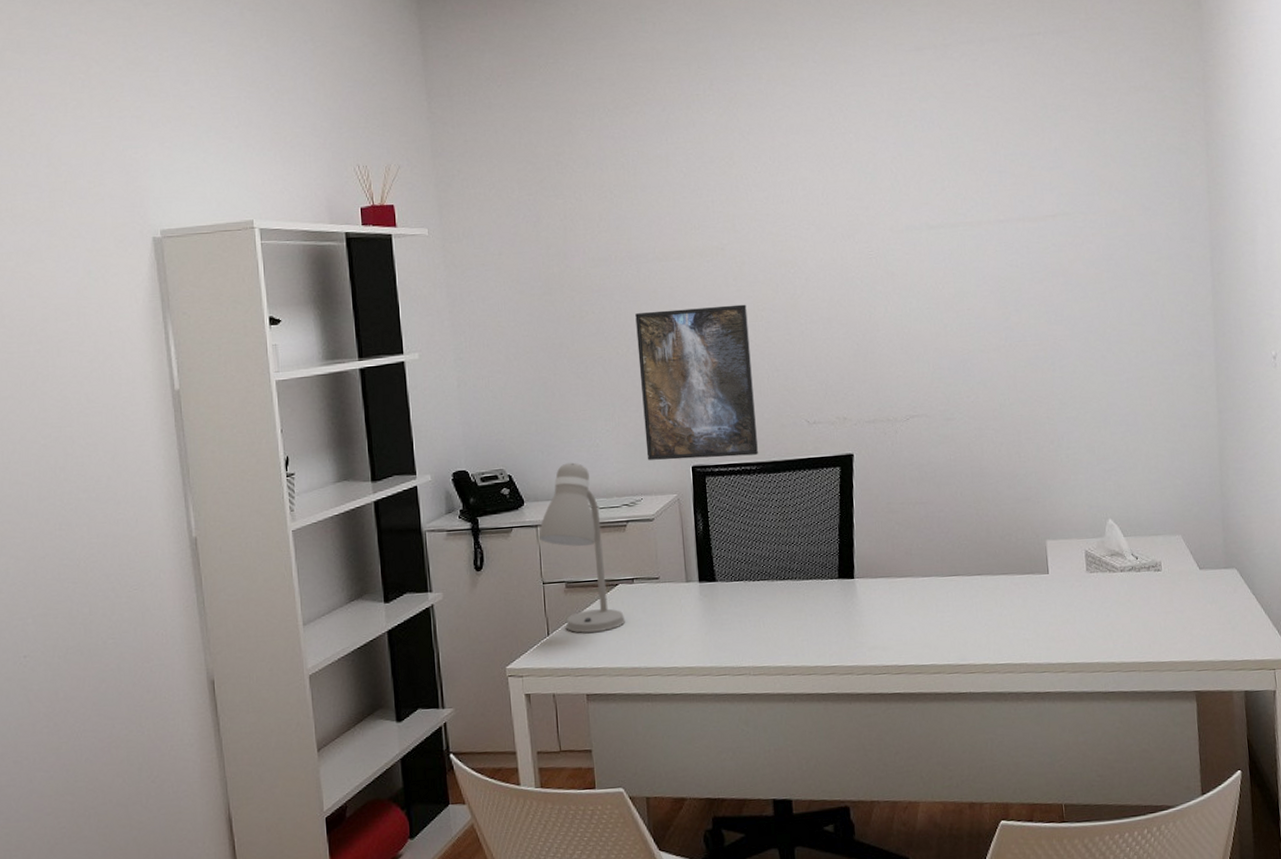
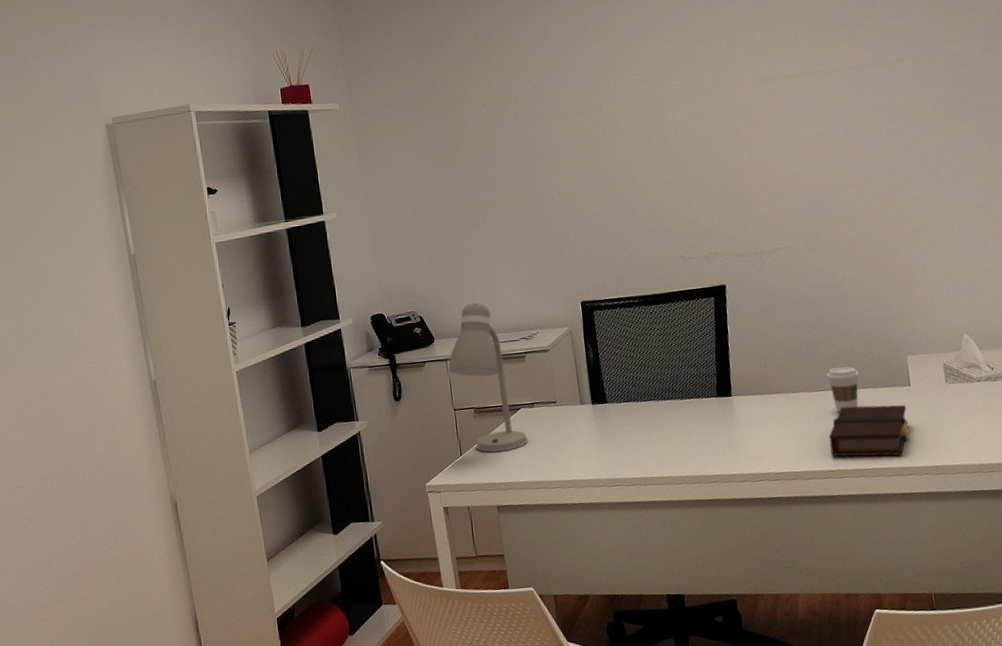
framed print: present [635,304,758,460] -> none [524,155,640,298]
book: none [958,594,1045,651] -> present [829,404,908,457]
coffee cup: none [959,550,995,600] -> present [827,367,860,412]

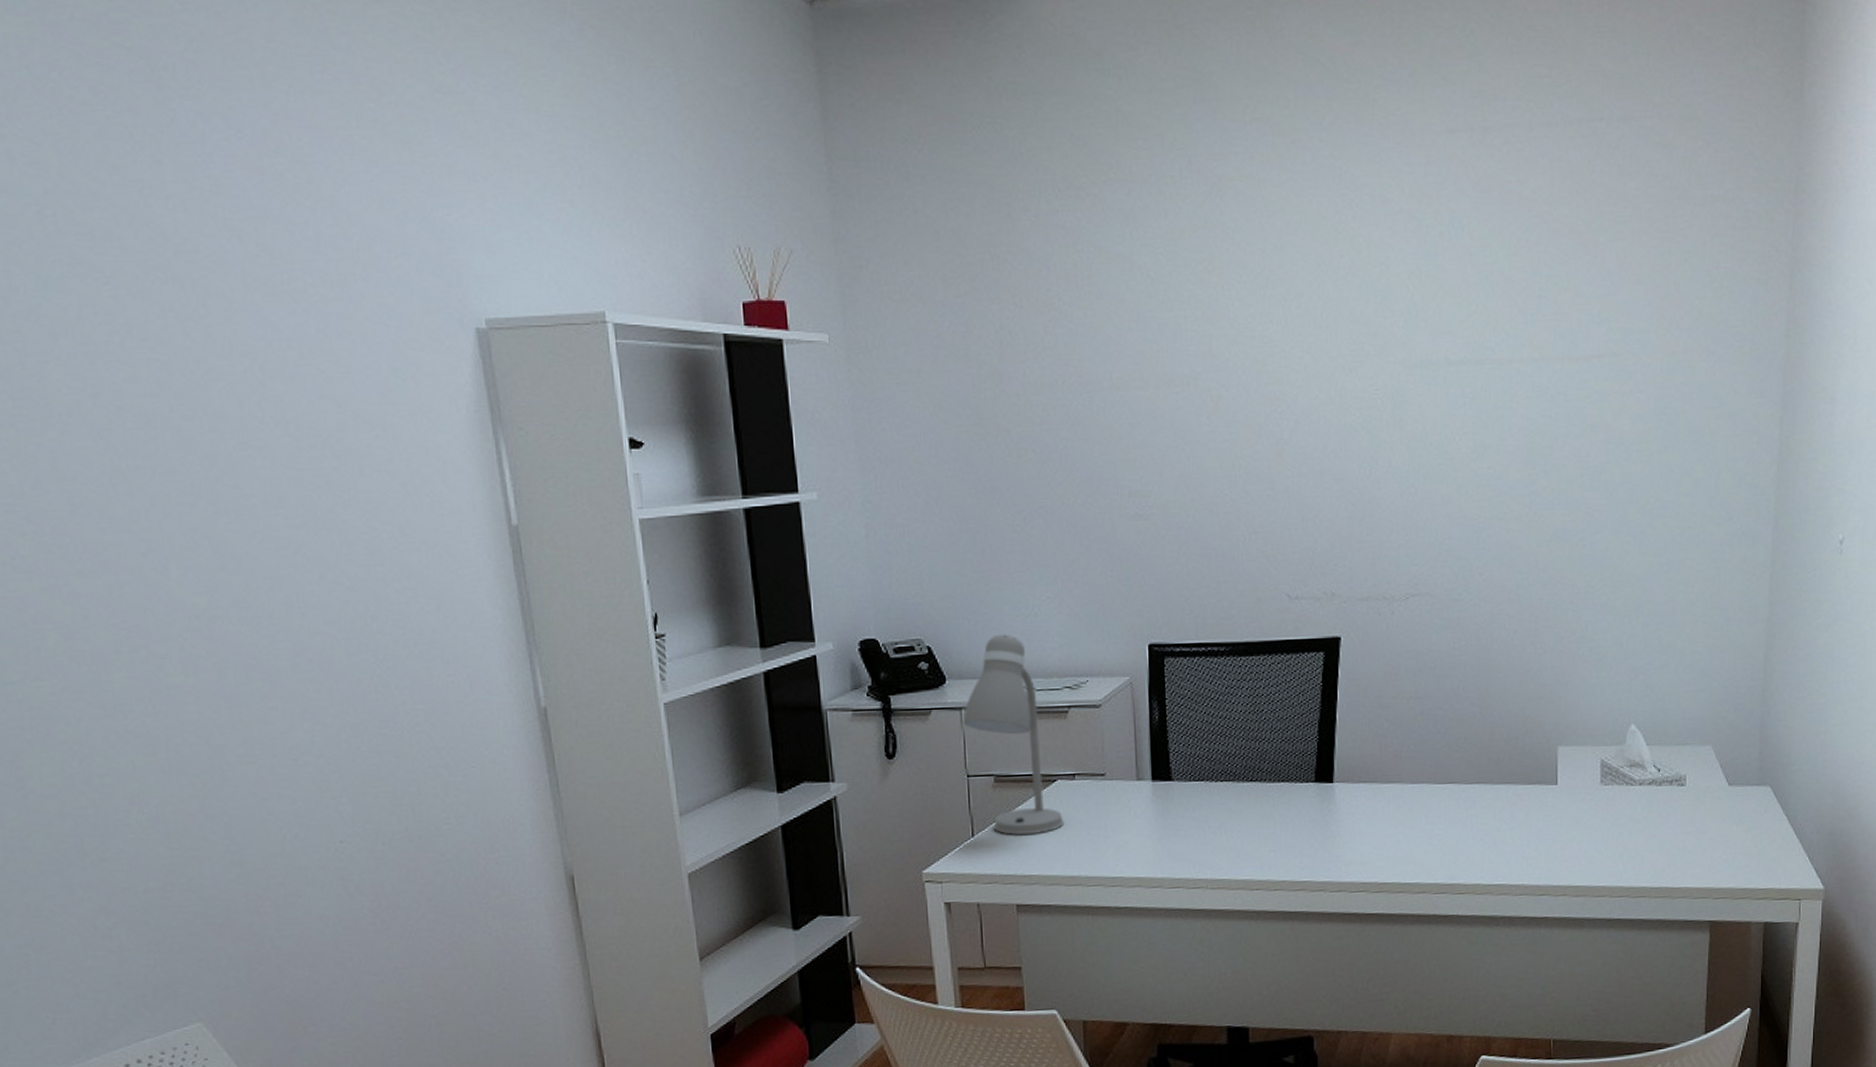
coffee cup: present [827,367,860,412] -> none [1456,755,1497,812]
book: present [829,404,908,457] -> none [1449,805,1549,871]

